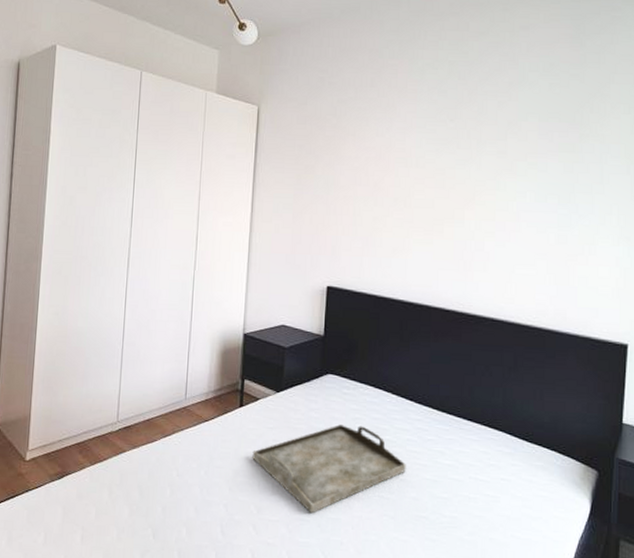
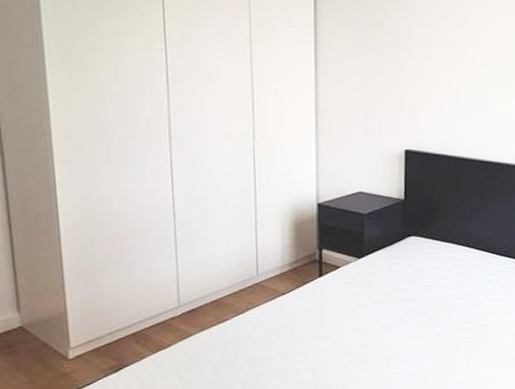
serving tray: present [252,424,406,514] -> none [337,281,490,366]

